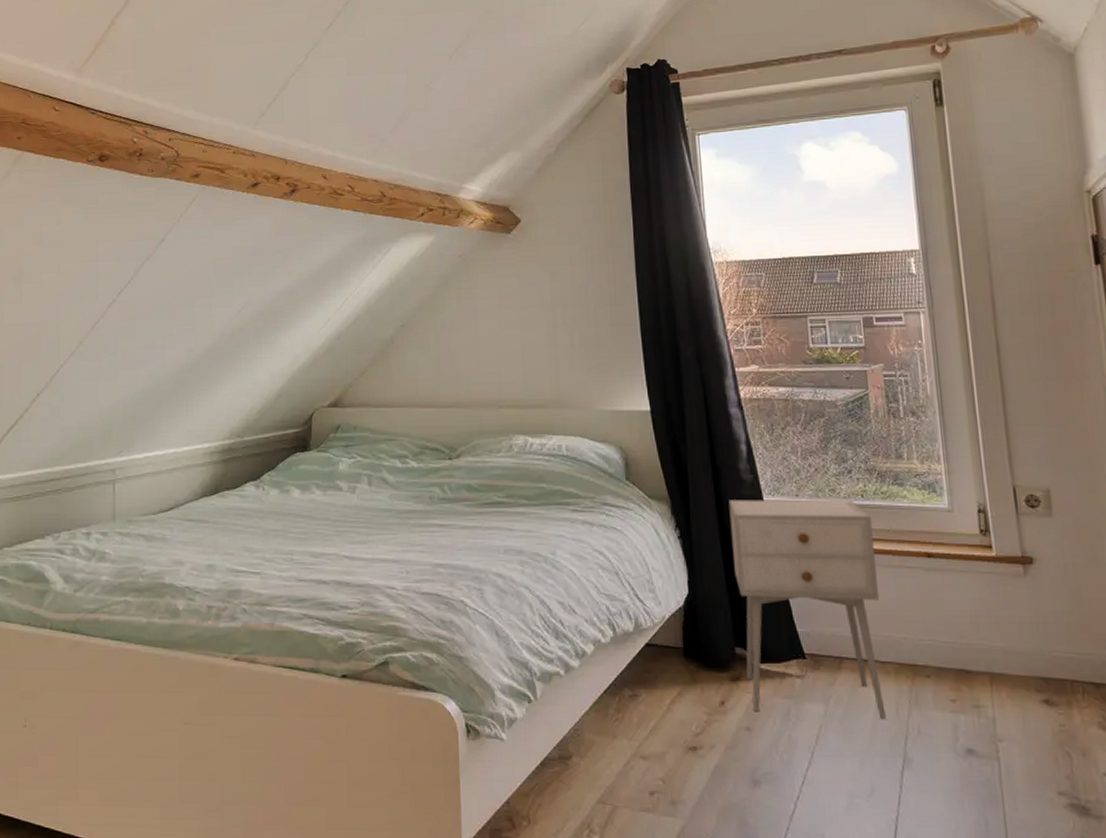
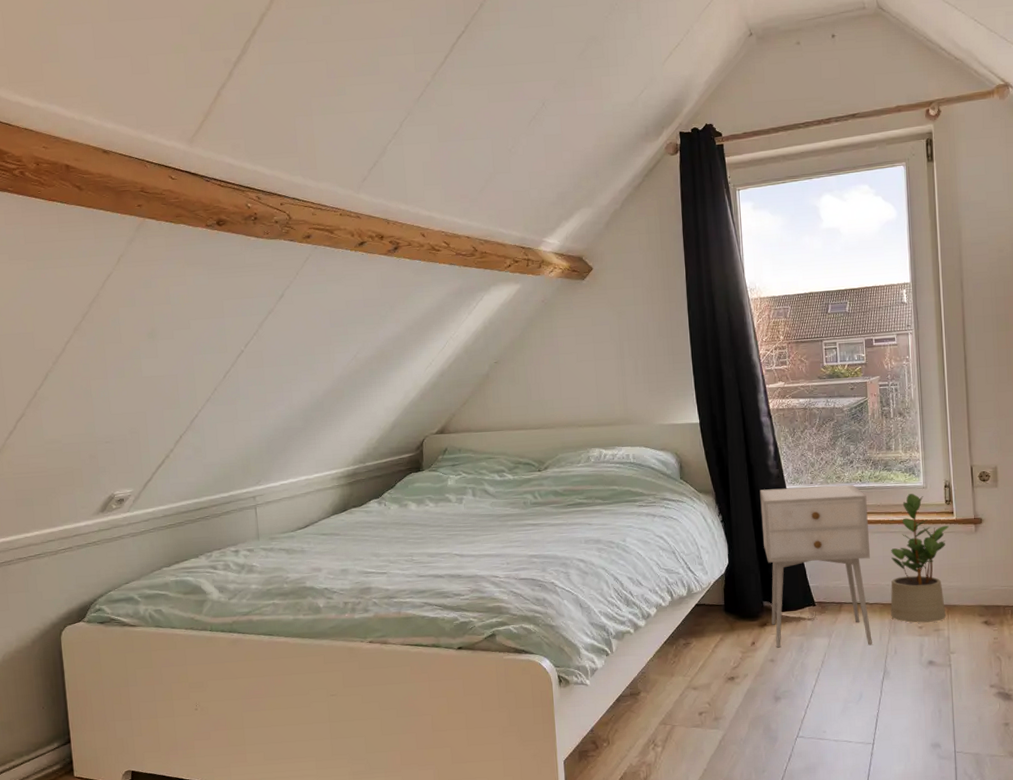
potted plant: none [907,518,988,695] -> present [890,493,949,623]

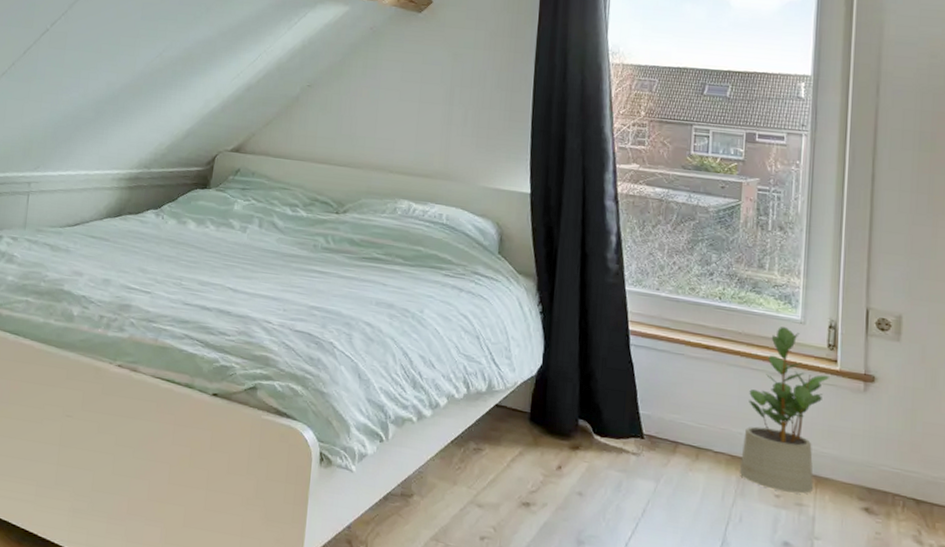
nightstand: present [759,484,872,647] -> none [586,285,726,505]

